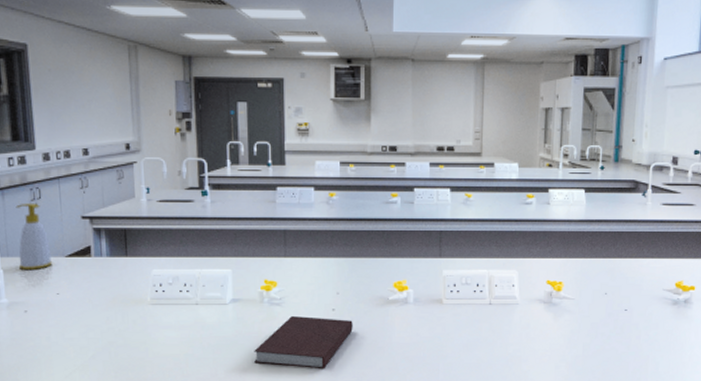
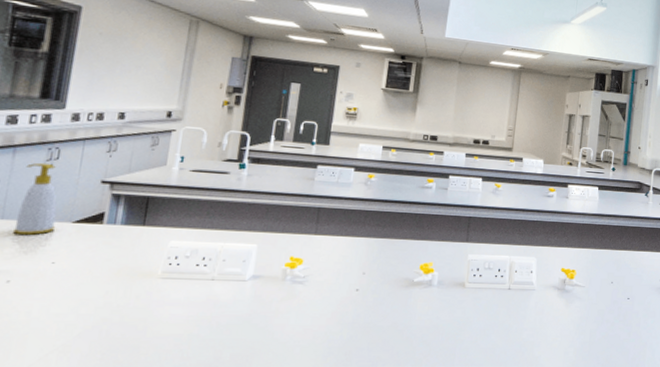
notebook: present [254,315,353,369] -> none [265,294,375,353]

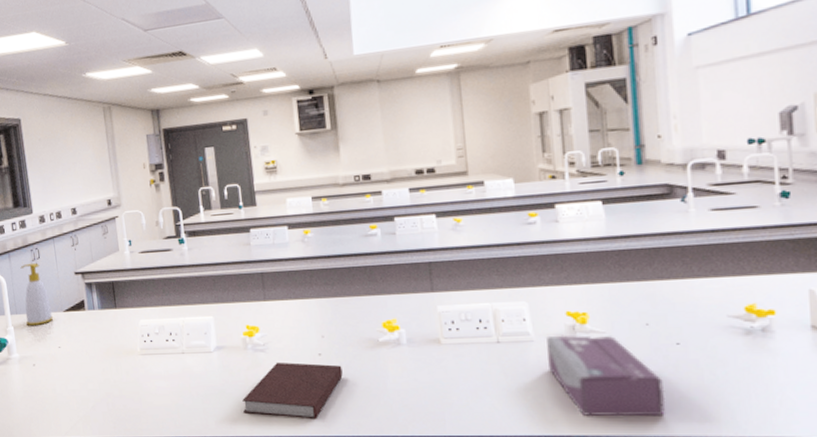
notebook: none [265,294,375,353] -> present [242,362,343,420]
tissue box: none [542,286,615,354] -> present [546,335,666,417]

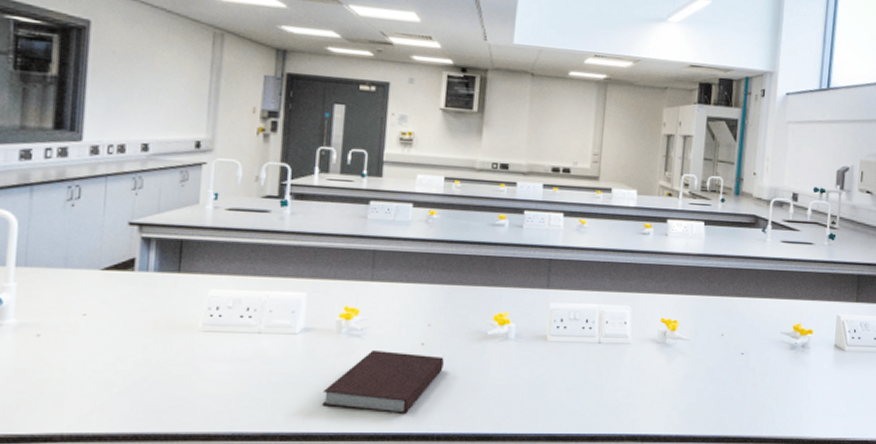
soap bottle: present [20,262,53,325] -> none [39,202,83,284]
tissue box: present [546,335,666,417] -> none [639,339,727,418]

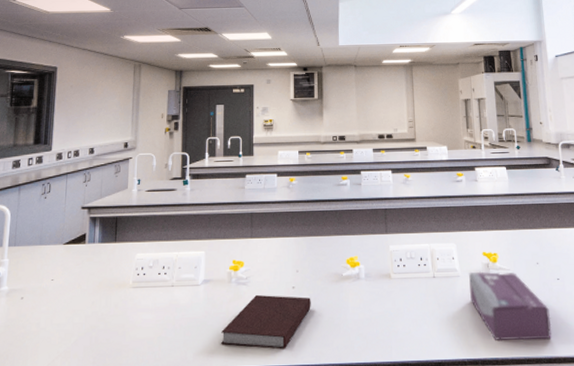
tissue box: none [639,339,727,418] -> present [469,271,552,342]

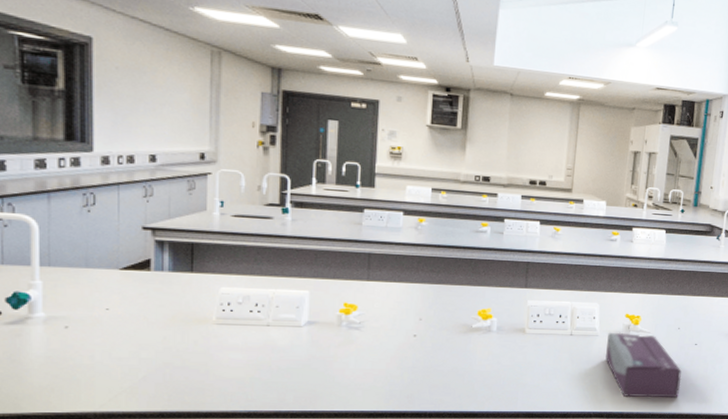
notebook: present [221,294,311,350] -> none [327,340,434,396]

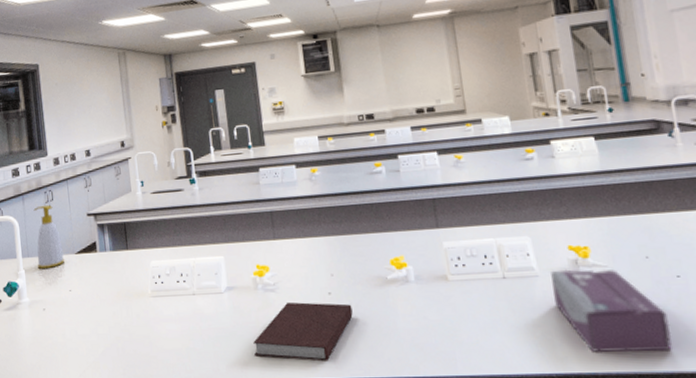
soap bottle: none [63,208,103,282] -> present [33,205,64,268]
notebook: none [327,340,434,396] -> present [253,301,353,362]

